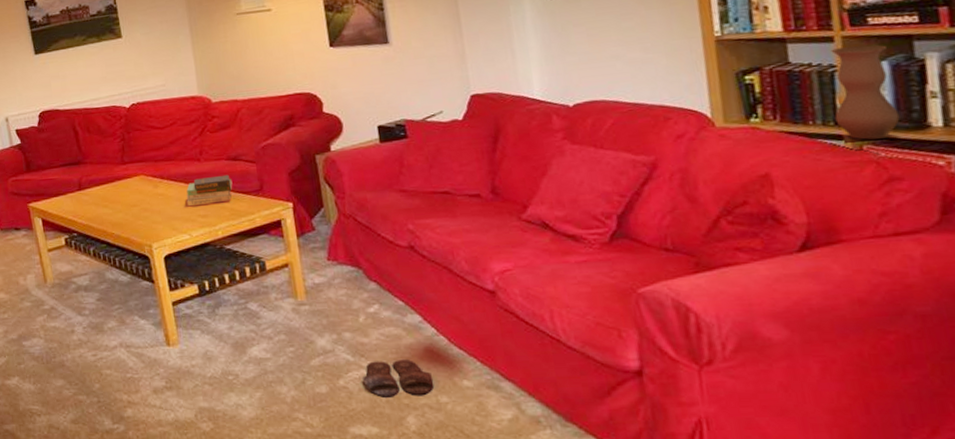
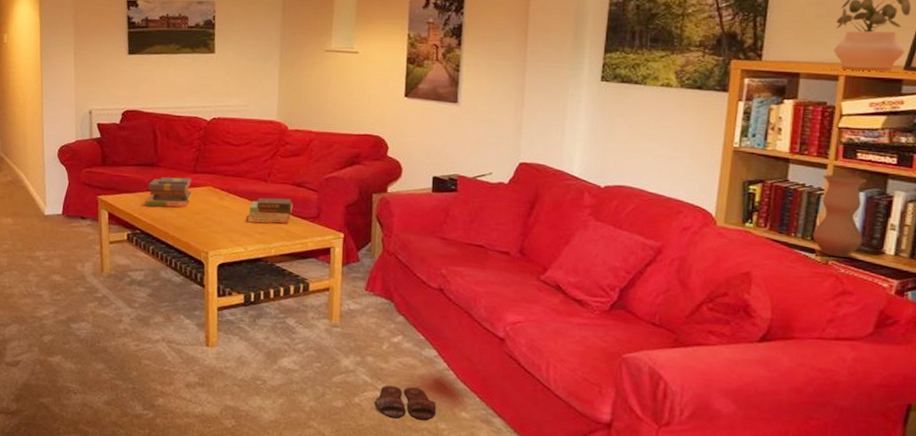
books: none [77,169,125,206] -> present [145,177,193,207]

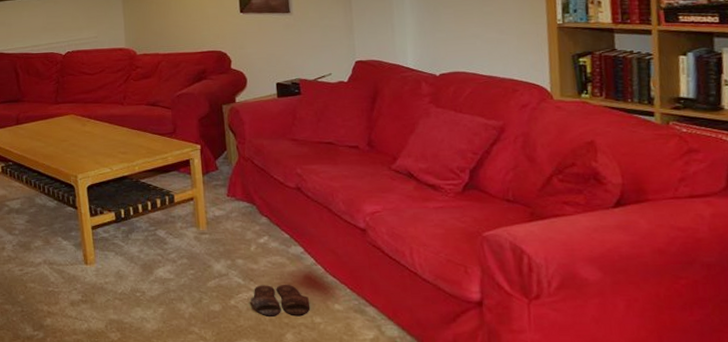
books: present [145,177,193,207] -> none [15,108,57,139]
books: present [248,197,293,223] -> none [109,118,150,144]
vase: present [812,175,866,258] -> none [648,38,700,117]

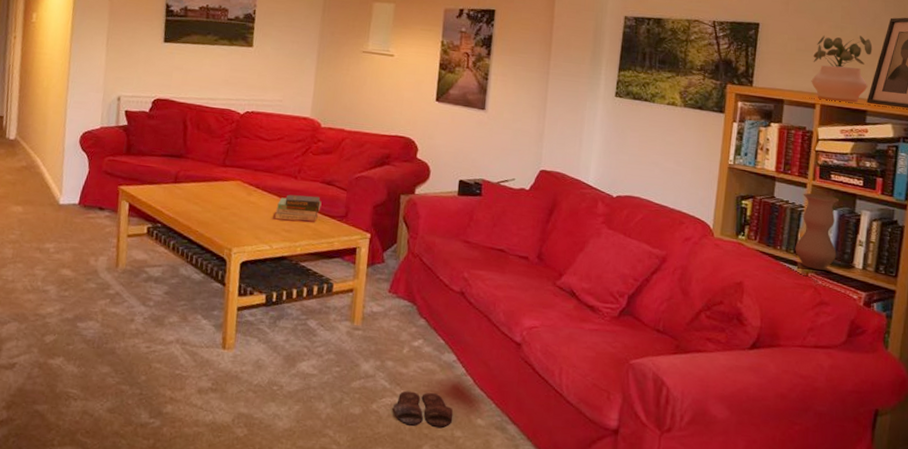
books: none [109,118,150,144] -> present [275,194,322,221]
vase: none [648,38,700,117] -> present [795,193,839,270]

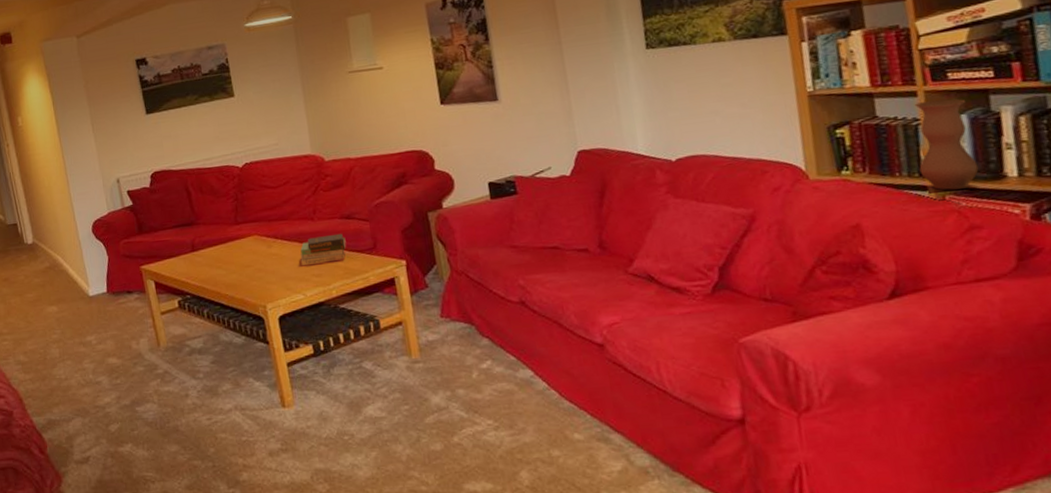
slippers: present [392,391,454,428] -> none [475,414,546,453]

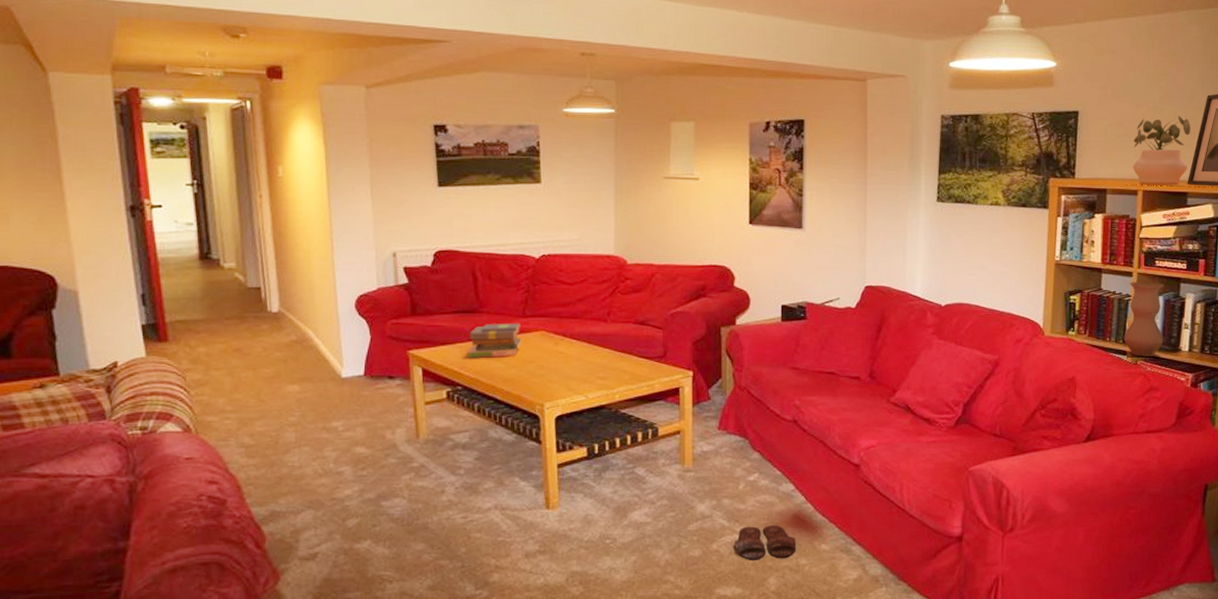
books: none [190,230,238,268] -> present [467,323,523,358]
books: present [300,233,347,266] -> none [587,338,637,368]
slippers: none [475,414,546,453] -> present [733,524,797,560]

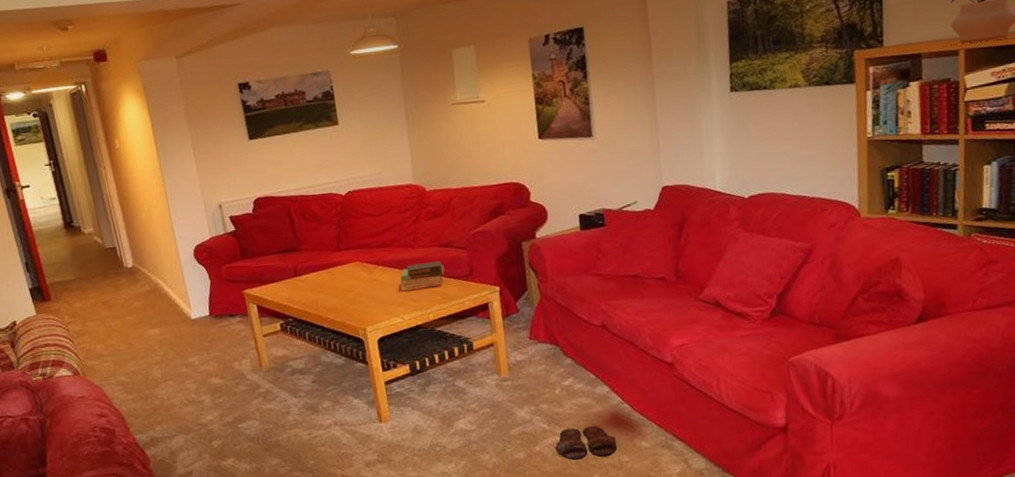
books: present [467,323,523,358] -> none [292,256,340,292]
books: none [587,338,637,368] -> present [399,260,444,292]
vase: present [1124,282,1164,357] -> none [953,147,1001,229]

